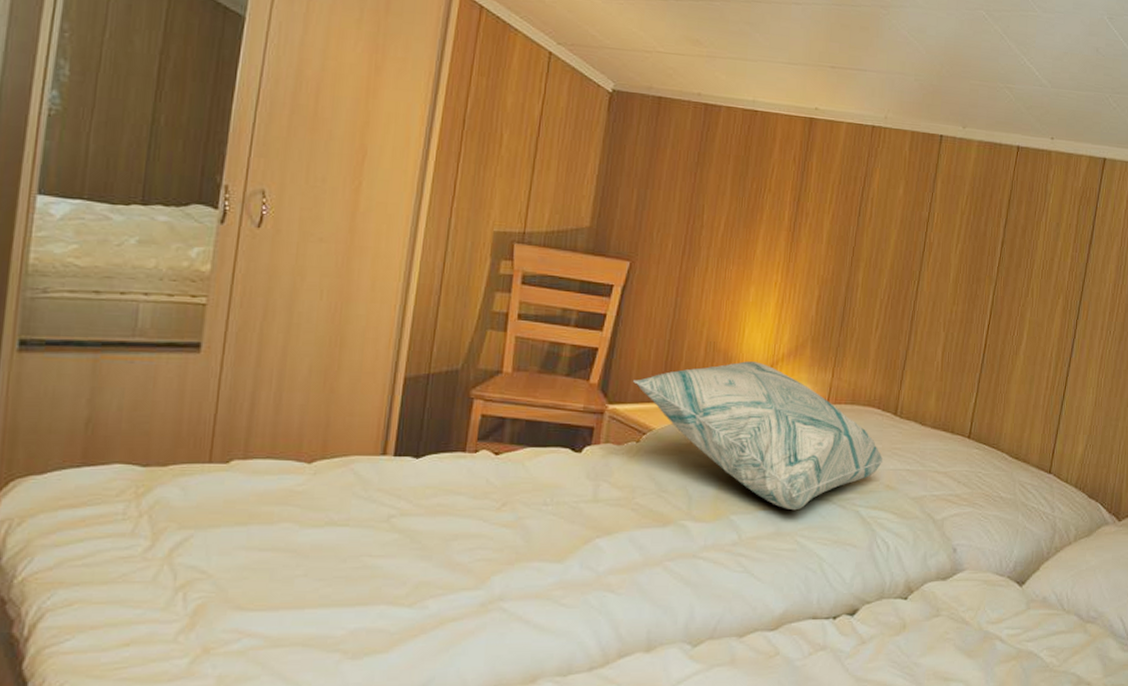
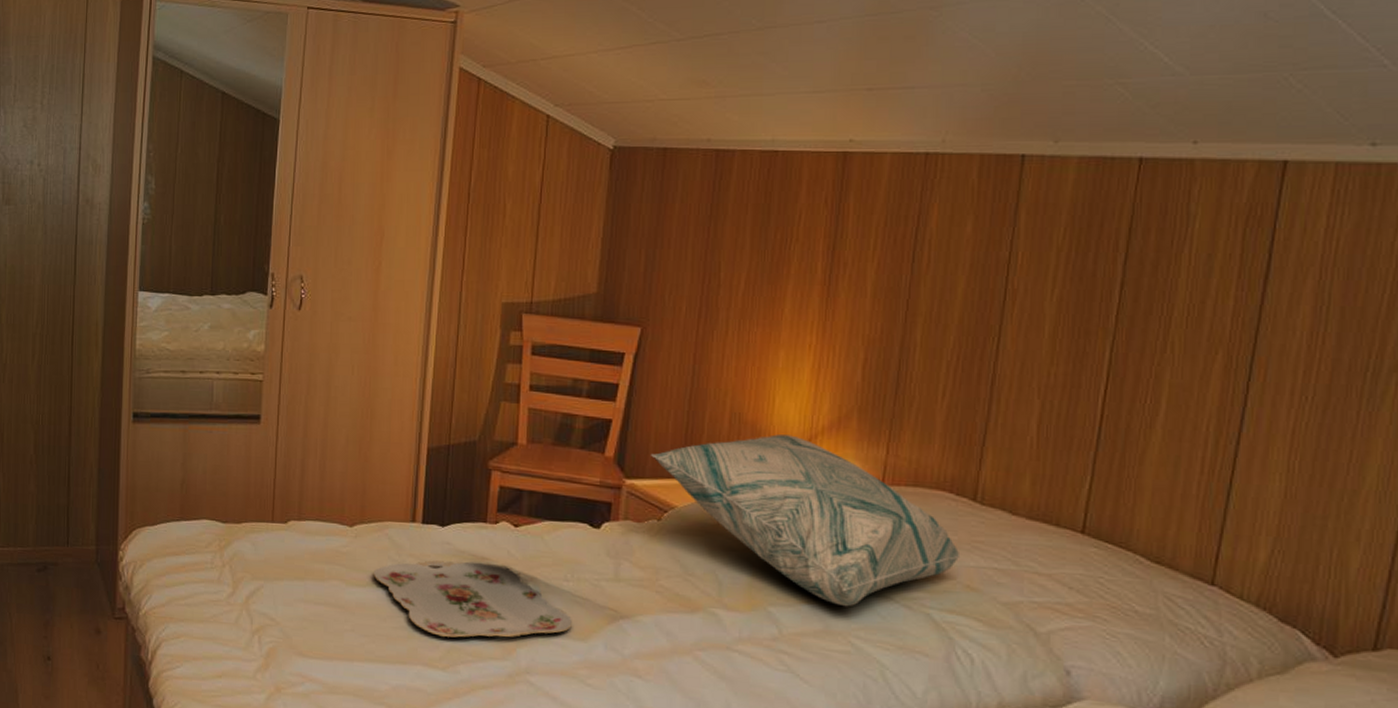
serving tray: none [333,492,549,572] -> present [373,560,572,638]

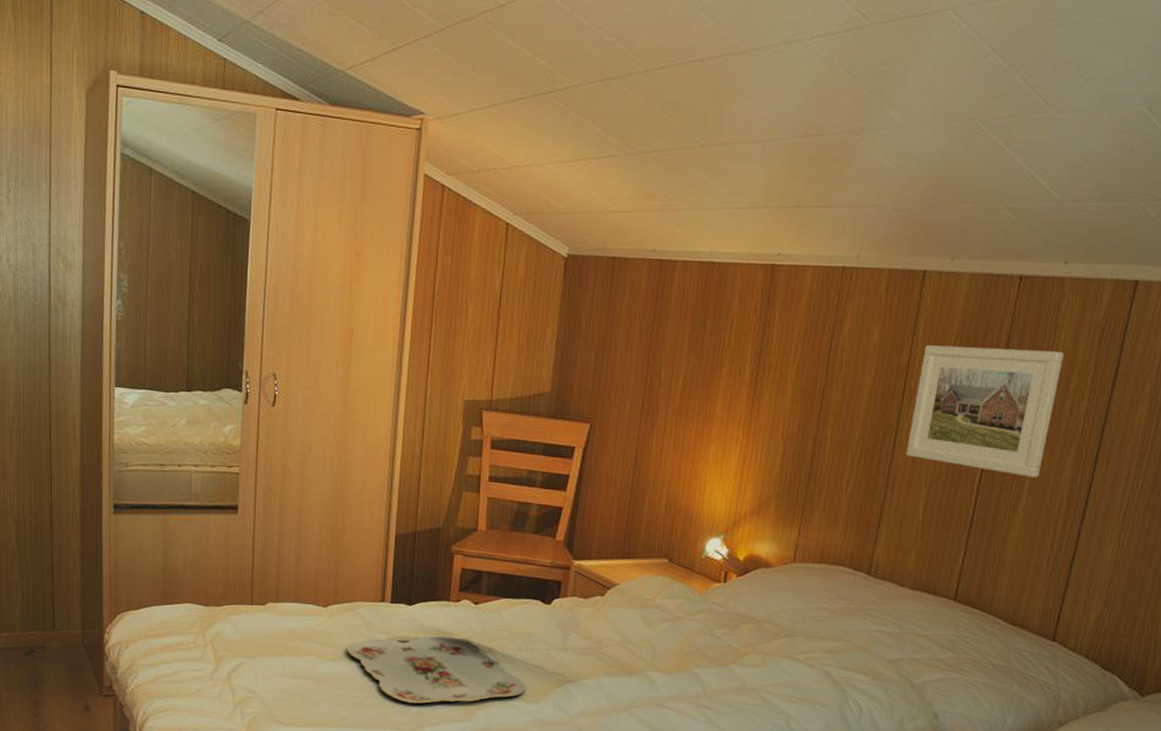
decorative pillow: present [651,434,961,607] -> none [597,519,855,667]
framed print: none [1012,238,1200,389] -> present [906,346,1064,477]

